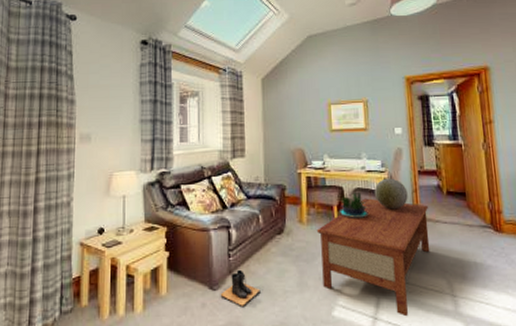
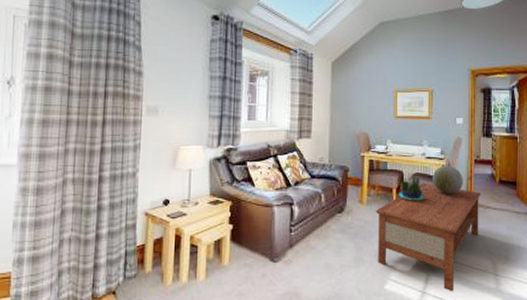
boots: present [220,269,261,306] -> none [280,244,319,278]

